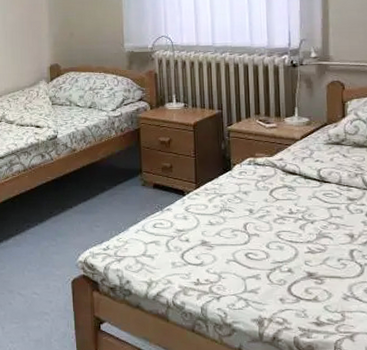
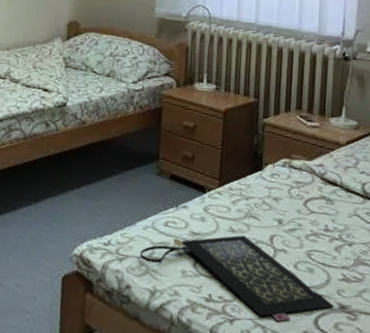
clutch bag: none [135,227,303,294] -> present [139,235,334,322]

